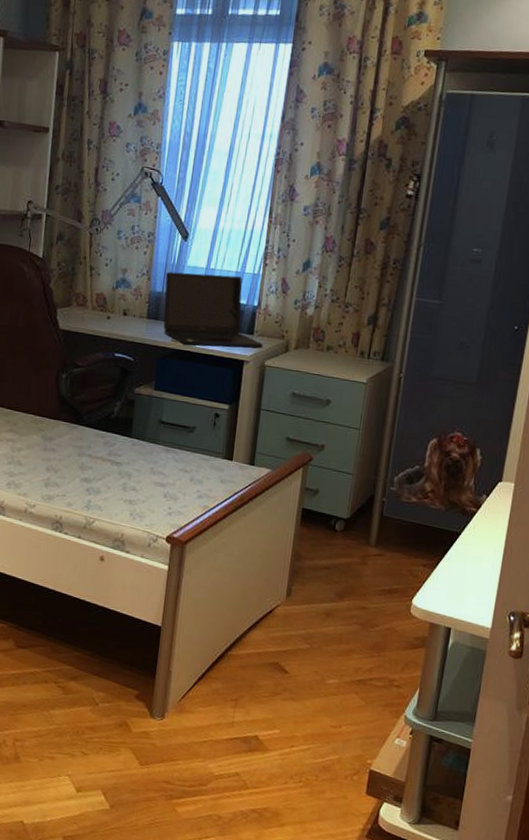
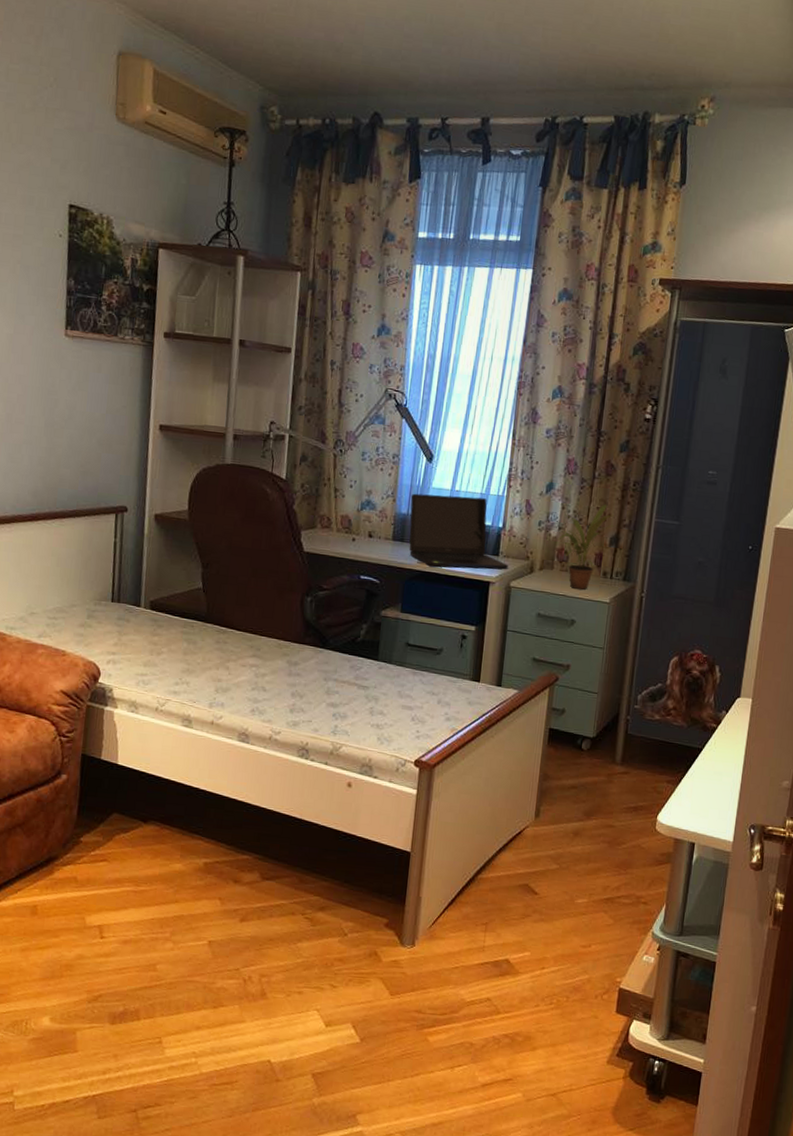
potted plant: none [313,282,375,370] -> present [557,504,617,590]

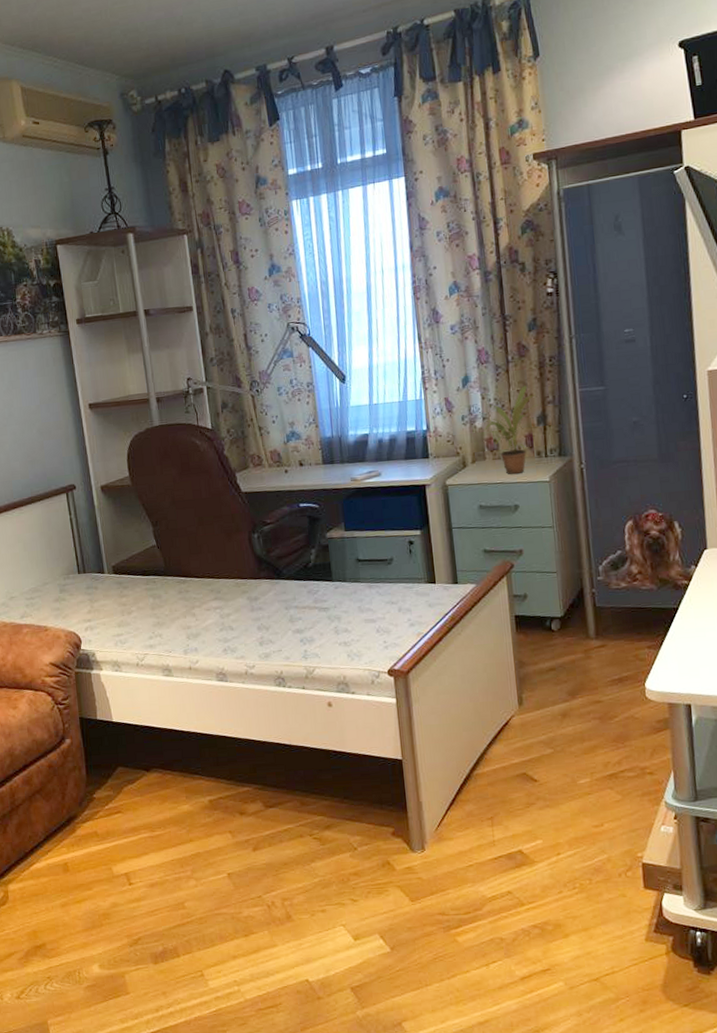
laptop: present [409,493,508,570] -> none [331,405,440,482]

